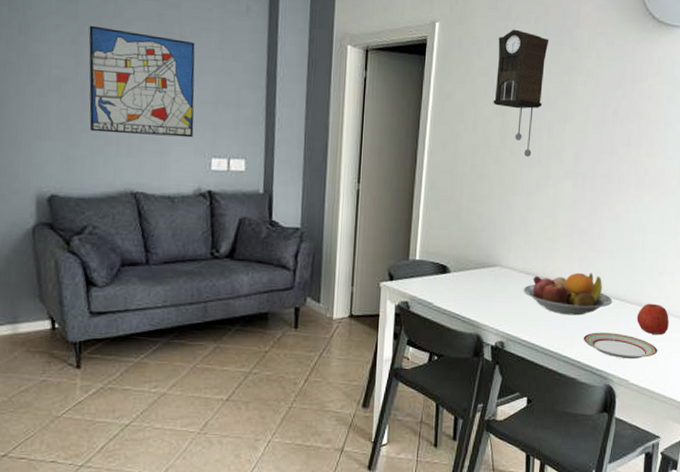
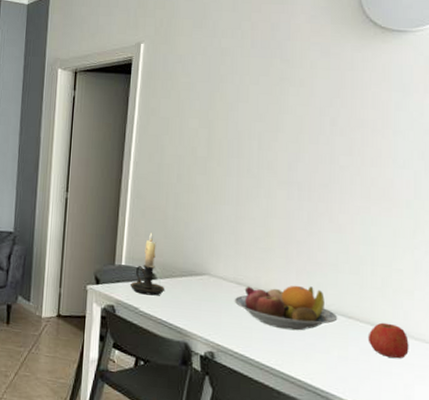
candle holder: none [425,224,459,290] -> present [131,232,165,296]
pendulum clock: present [493,29,549,157] -> none [199,45,258,167]
plate: present [583,332,658,359] -> none [304,349,396,383]

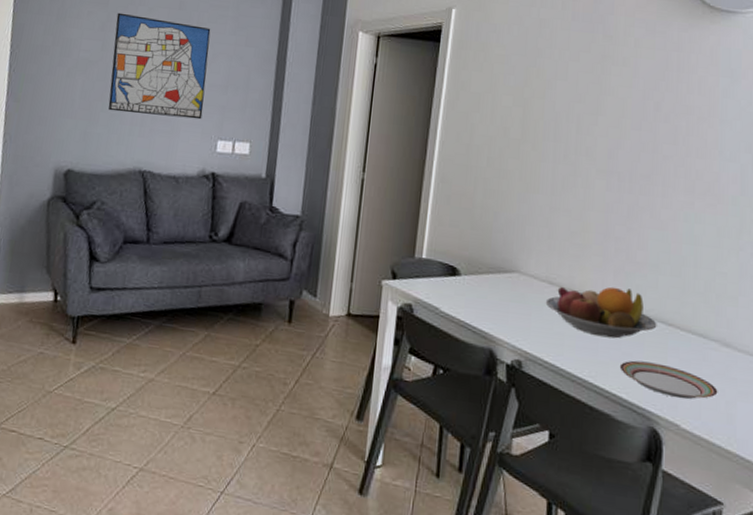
candle holder: present [131,232,165,296] -> none [431,222,470,295]
plate: none [304,349,396,383] -> present [619,360,718,399]
apple: present [367,322,409,358] -> none [688,331,732,372]

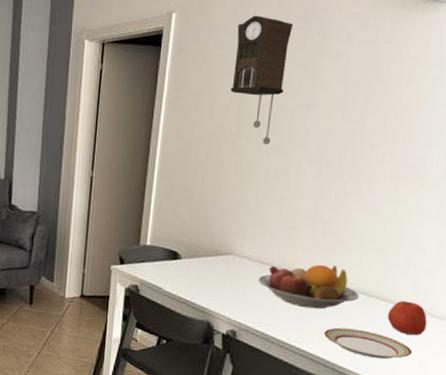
pendulum clock: none [513,15,579,152] -> present [230,15,294,145]
apple: none [688,331,732,372] -> present [387,300,427,335]

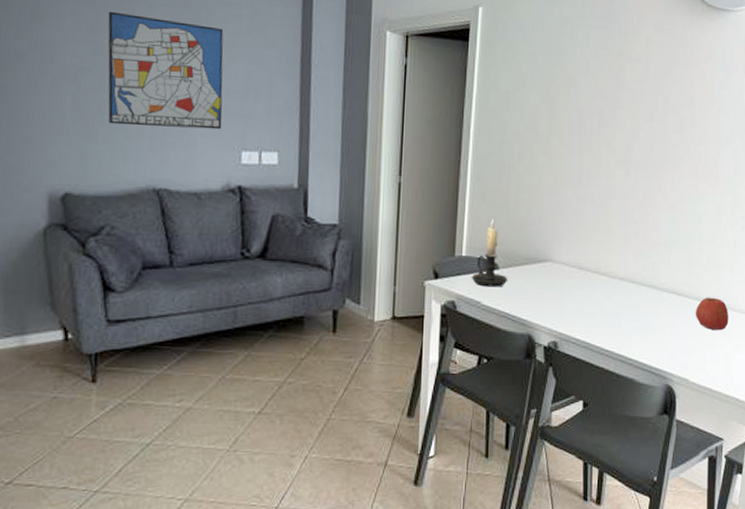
candle holder: none [155,212,190,276] -> present [472,218,508,287]
pendulum clock: present [230,15,294,145] -> none [540,13,597,146]
fruit bowl: present [258,264,359,309] -> none [576,266,670,312]
plate: present [324,327,413,359] -> none [640,329,718,356]

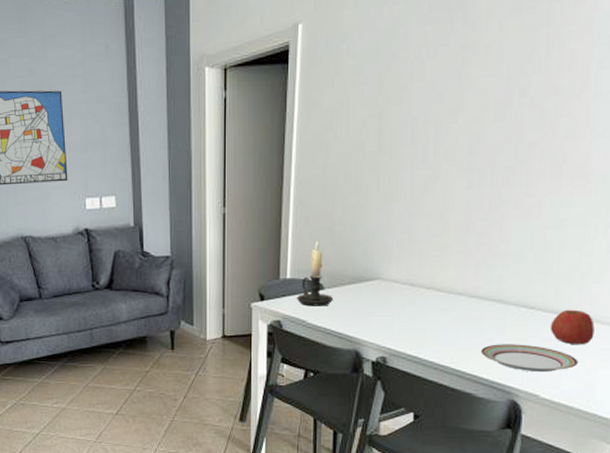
plate: none [640,329,718,356] -> present [480,344,579,371]

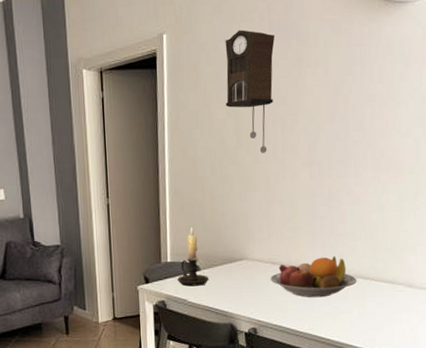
pendulum clock: none [367,14,436,158] -> present [225,30,275,153]
fruit bowl: none [407,280,519,327] -> present [270,256,357,298]
plate: present [480,344,579,371] -> none [331,309,405,332]
apple: present [550,309,595,344] -> none [381,278,414,307]

